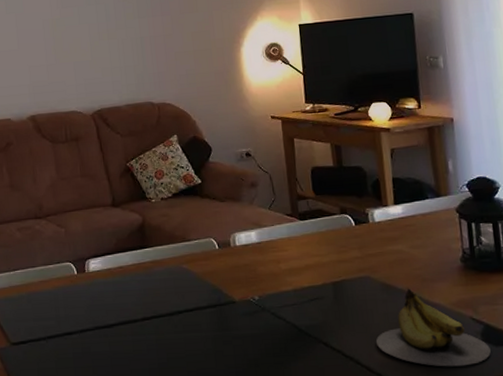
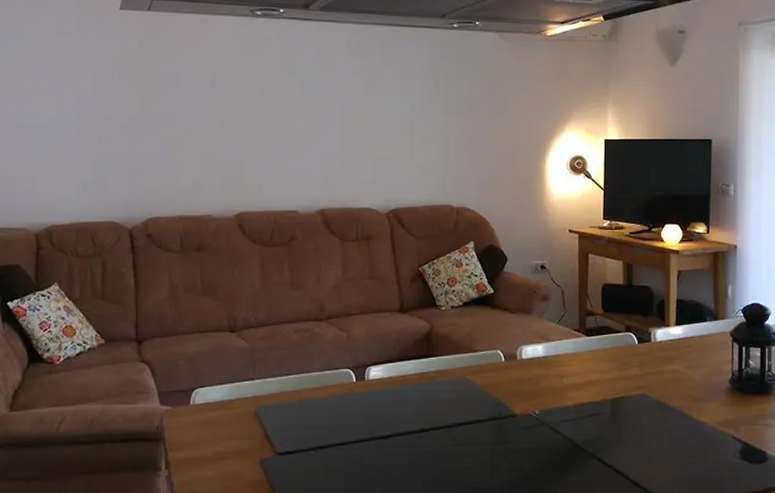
banana: present [375,288,491,367] -> none [645,407,747,483]

